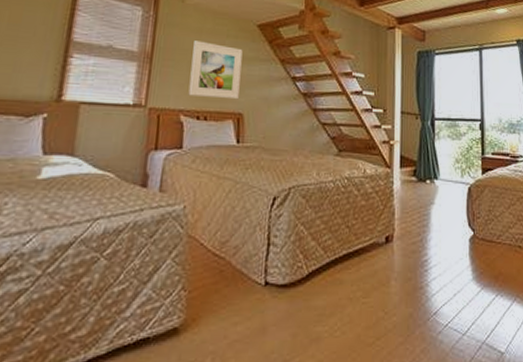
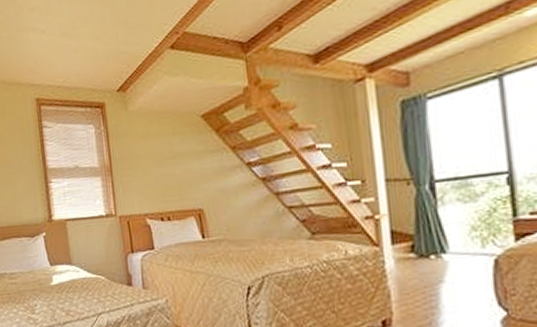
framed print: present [188,41,243,100] -> none [144,144,196,200]

